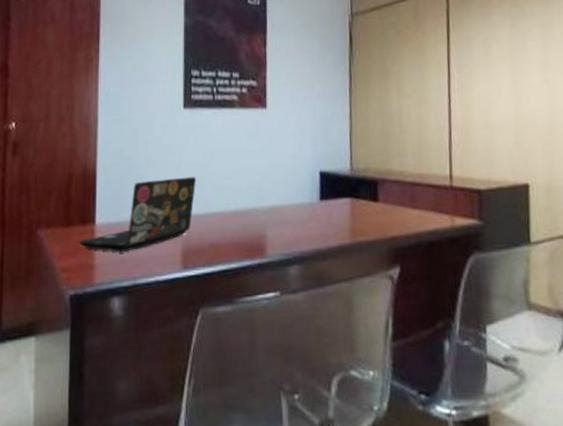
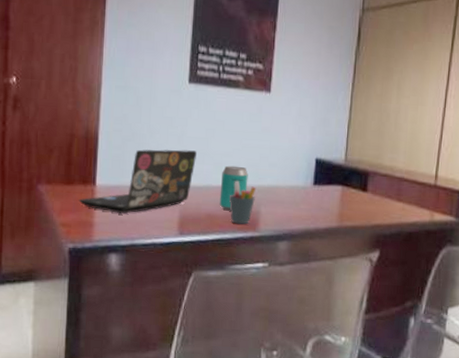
beverage can: none [222,188,251,238] -> present [219,165,248,211]
pen holder: none [233,204,261,251] -> present [229,181,257,225]

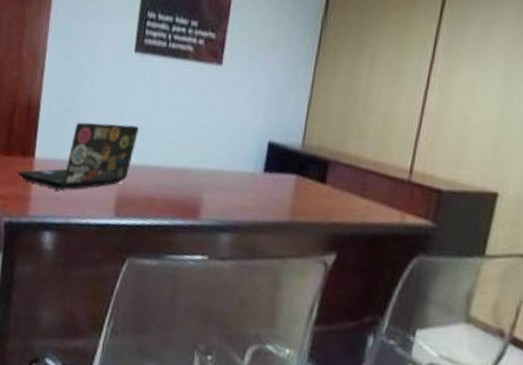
beverage can: present [219,165,248,211] -> none [159,144,192,195]
pen holder: present [229,181,257,225] -> none [170,162,201,211]

